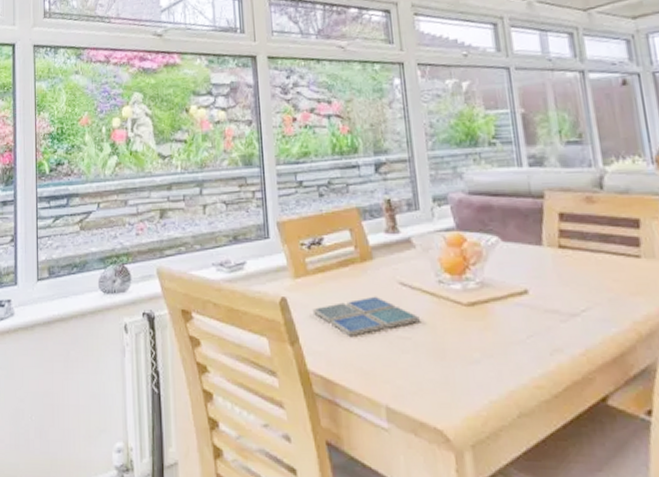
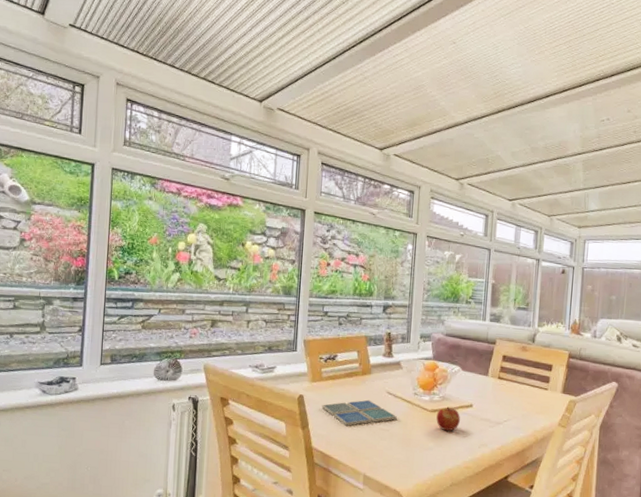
apple: none [476,296,514,333] -> present [436,407,460,431]

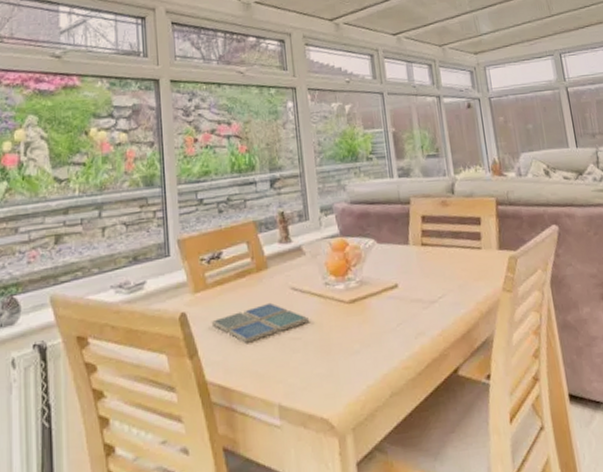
apple: present [436,407,460,431] -> none [356,292,387,325]

